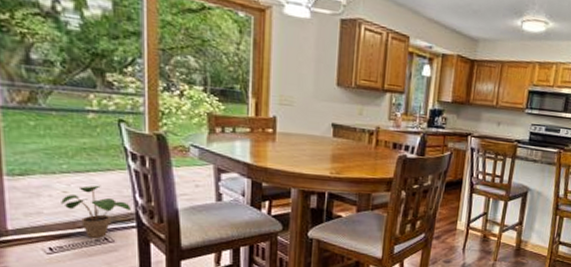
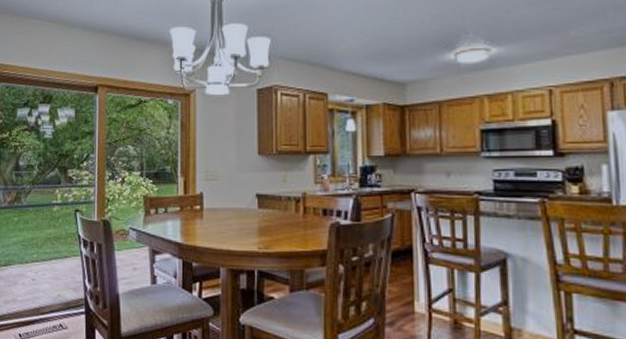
potted plant: present [61,185,130,238] -> none [30,272,81,325]

